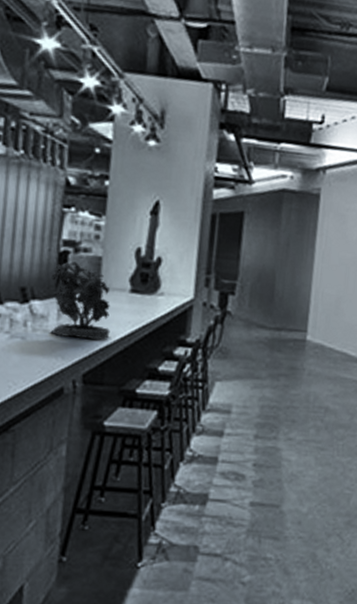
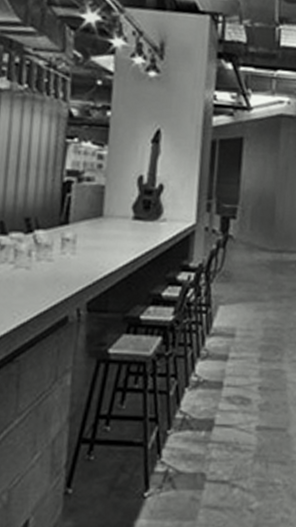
potted plant: present [50,259,111,341] -> none [54,188,115,269]

